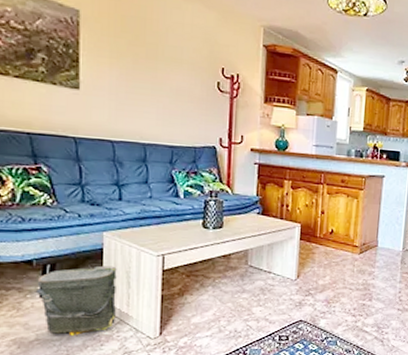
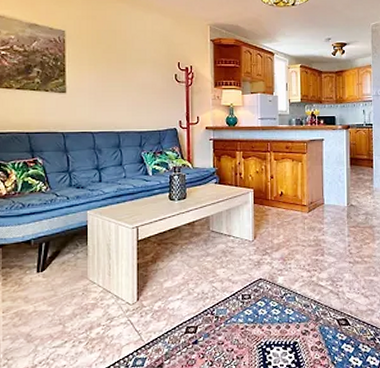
bag: present [35,265,117,337] -> none [33,240,99,307]

